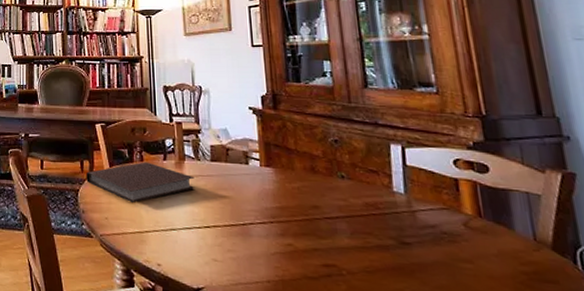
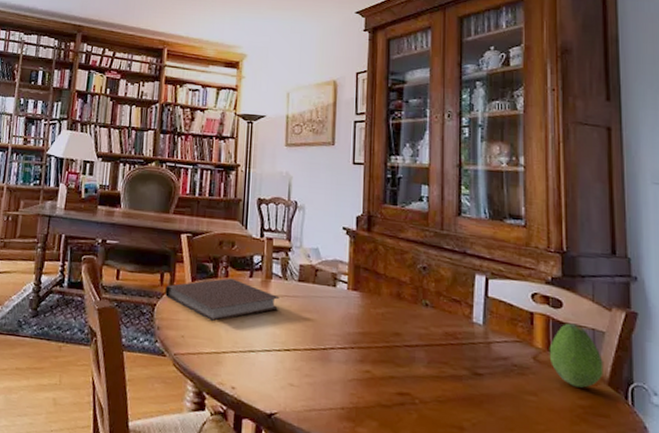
fruit: none [480,187,545,254] -> present [549,323,604,388]

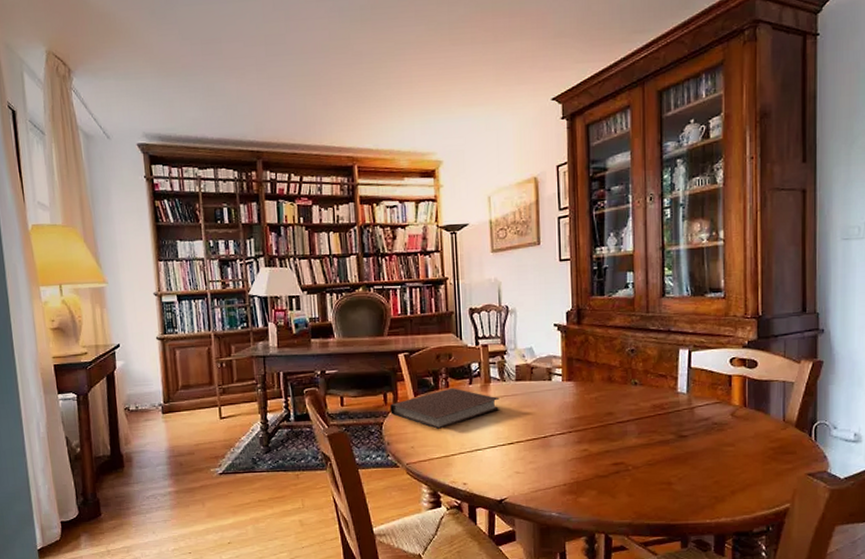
fruit: present [549,323,604,388] -> none [745,379,792,433]

